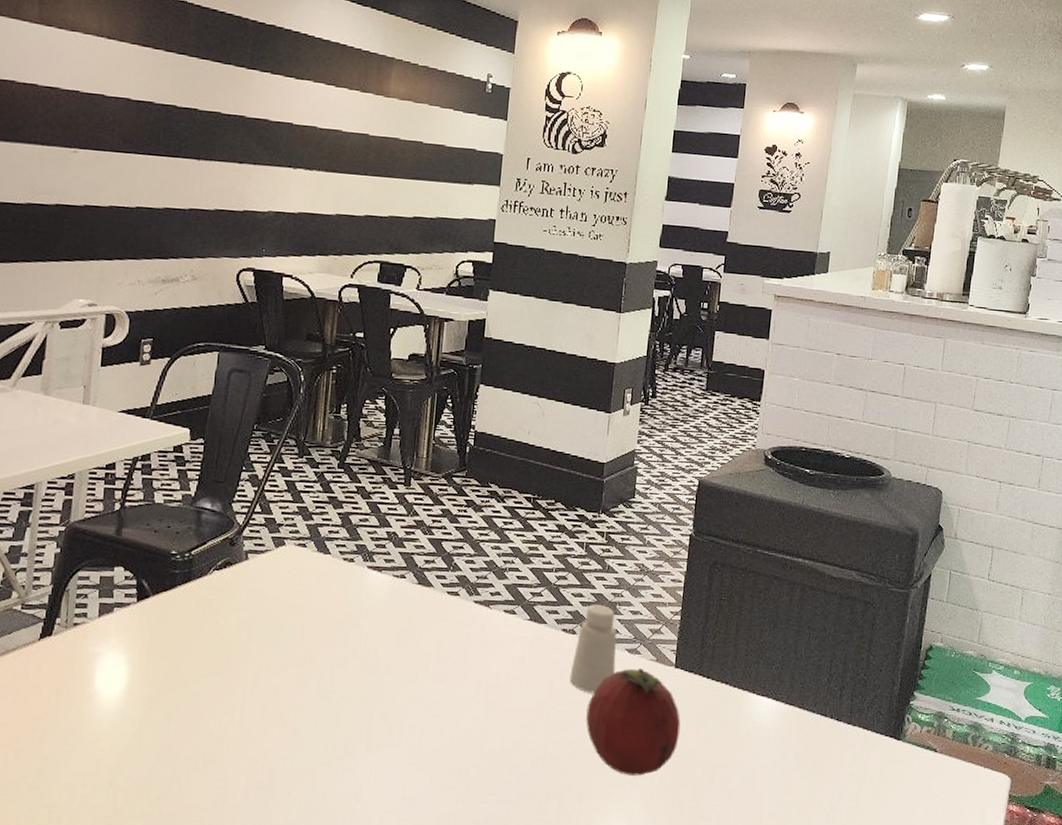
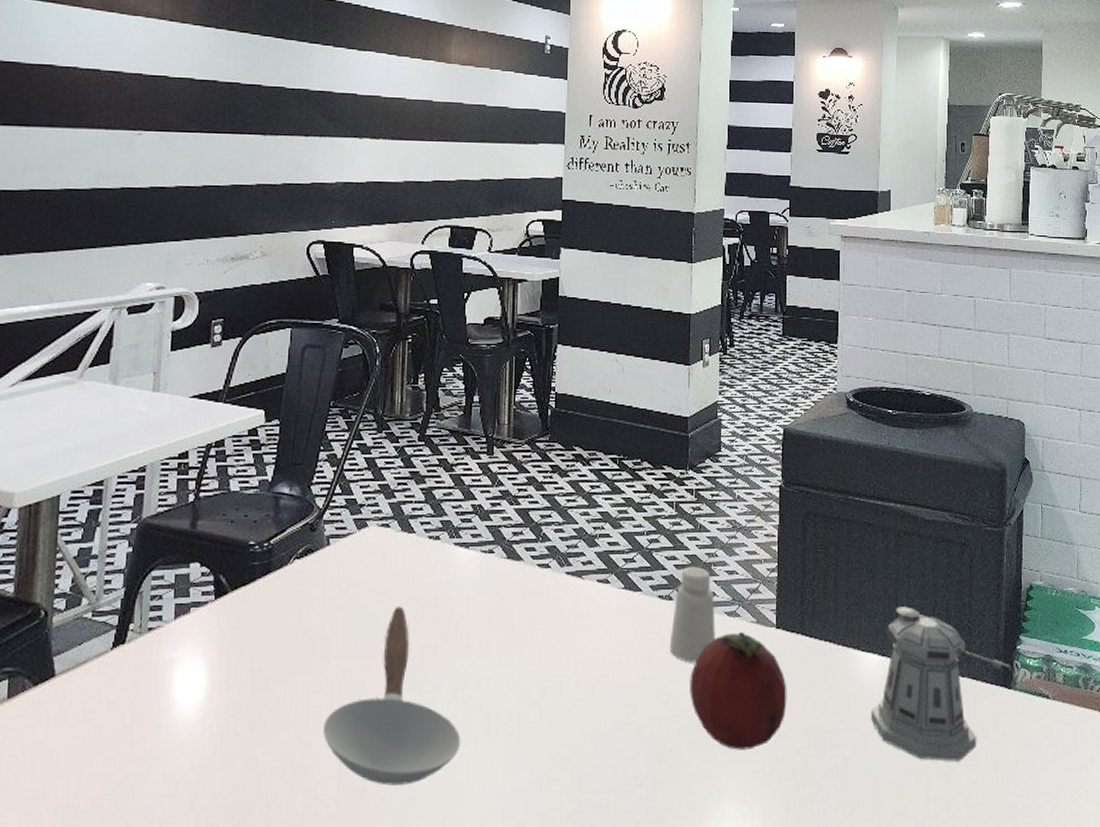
spoon: none [235,621,365,782] -> present [323,606,461,786]
pepper shaker: none [760,656,903,802] -> present [871,607,1012,761]

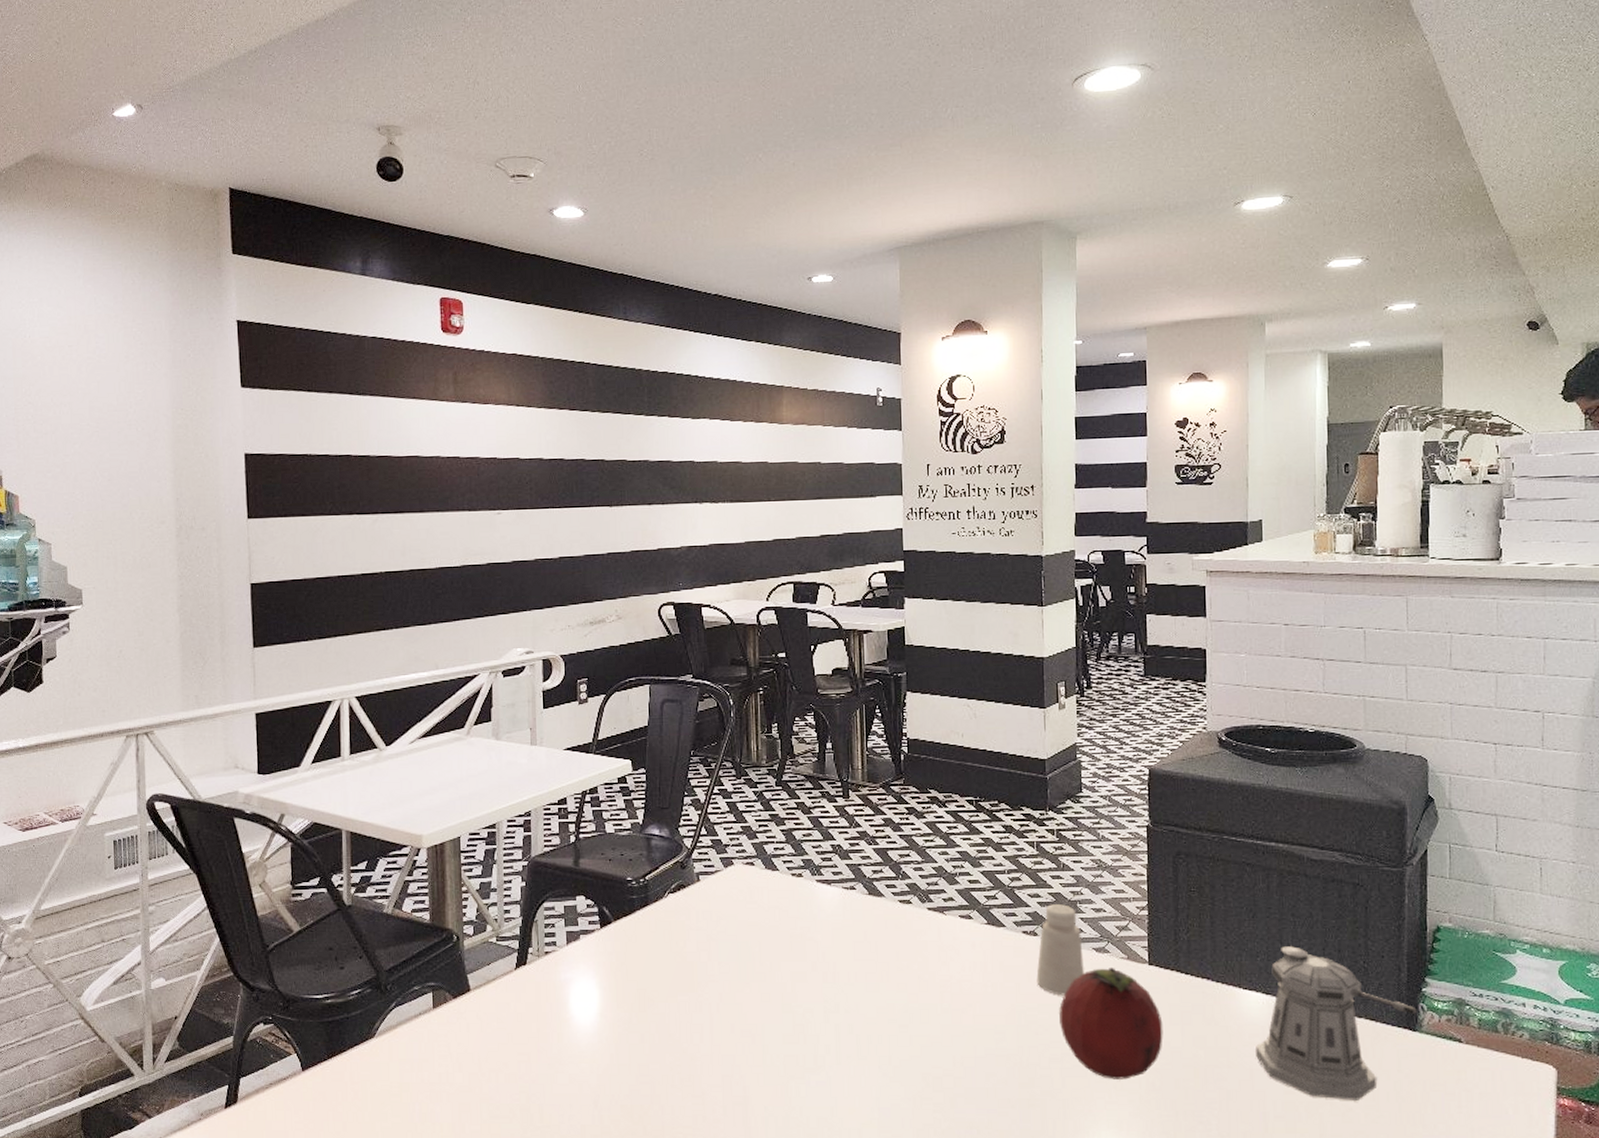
spoon: present [323,606,461,786] -> none [706,937,835,1096]

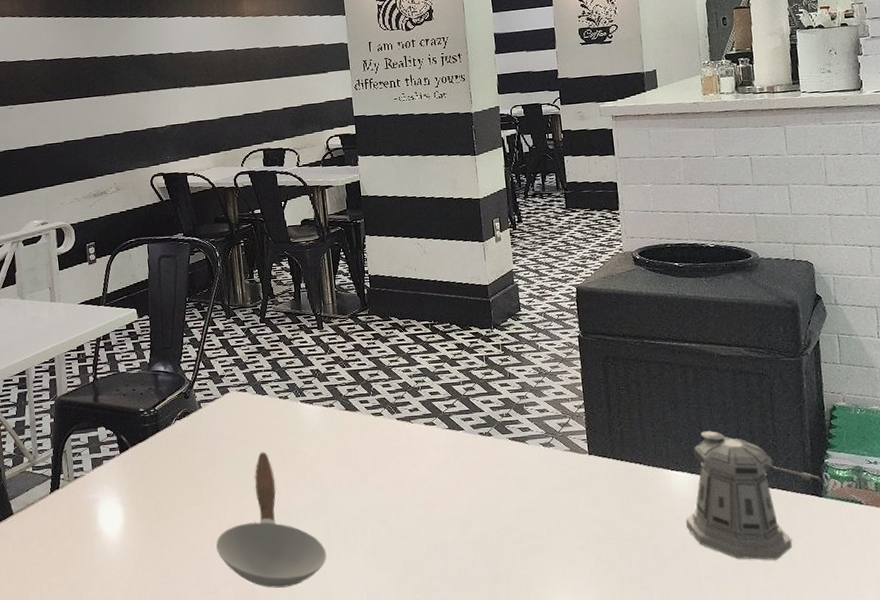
spoon: none [706,937,835,1096] -> present [216,452,327,588]
saltshaker: present [1036,904,1084,996] -> none [493,408,534,486]
fruit: present [1059,968,1163,1080] -> none [515,459,606,555]

